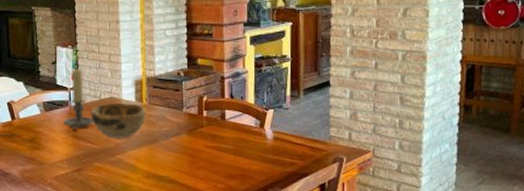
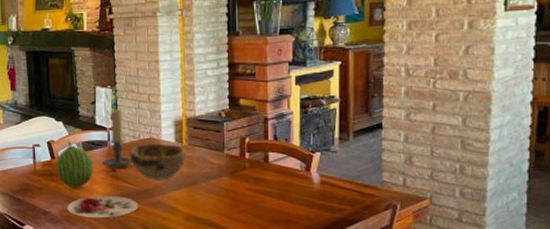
fruit: none [15,101,54,148] -> present [55,140,93,188]
plate: none [28,156,100,179] -> present [67,196,139,219]

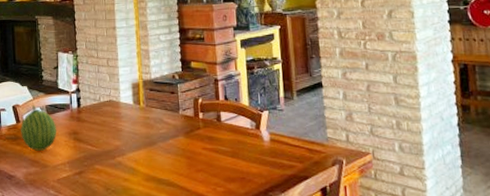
plate: present [67,196,139,219] -> none [32,158,101,181]
candle holder: present [102,108,133,170] -> none [65,73,94,132]
decorative bowl: present [129,143,186,180] -> none [90,105,144,141]

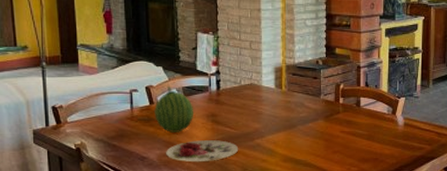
plate: none [32,158,101,181] -> present [166,140,239,163]

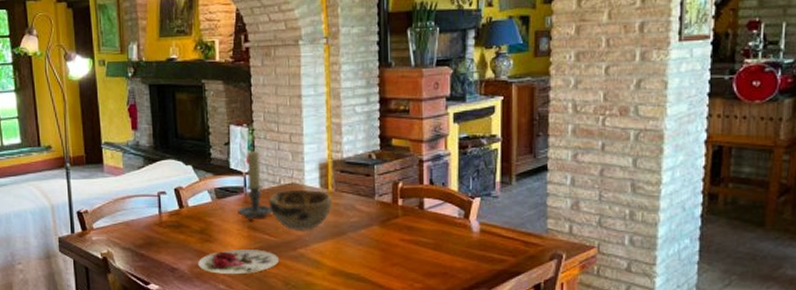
fruit: present [153,85,193,132] -> none [183,187,227,240]
candle holder: none [203,55,234,115] -> present [238,150,273,220]
decorative bowl: none [230,89,285,124] -> present [268,189,332,230]

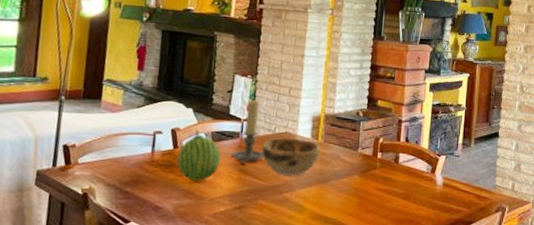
fruit: none [183,187,227,240] -> present [176,129,221,181]
plate: present [198,249,280,275] -> none [184,191,265,216]

